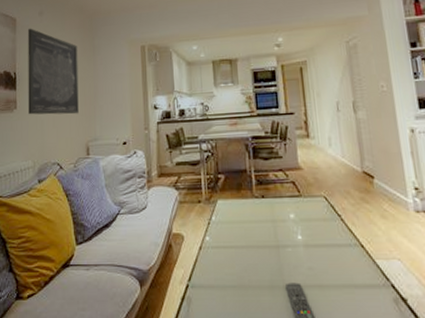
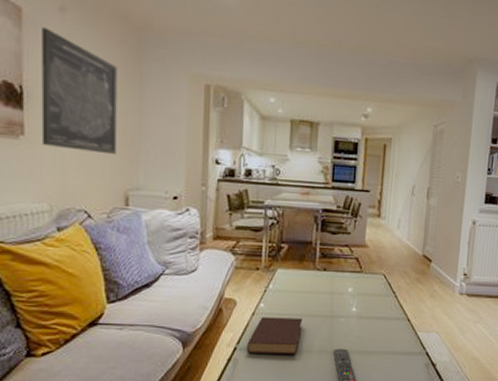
book: none [198,250,250,291] -> present [246,317,303,354]

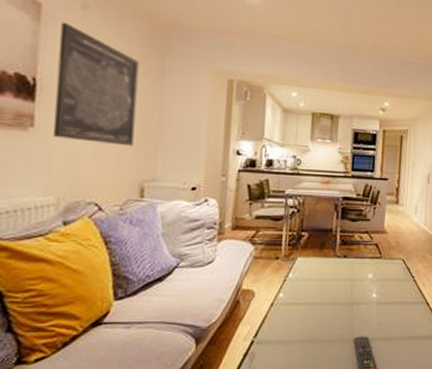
book: present [246,317,303,354] -> none [264,307,323,346]

